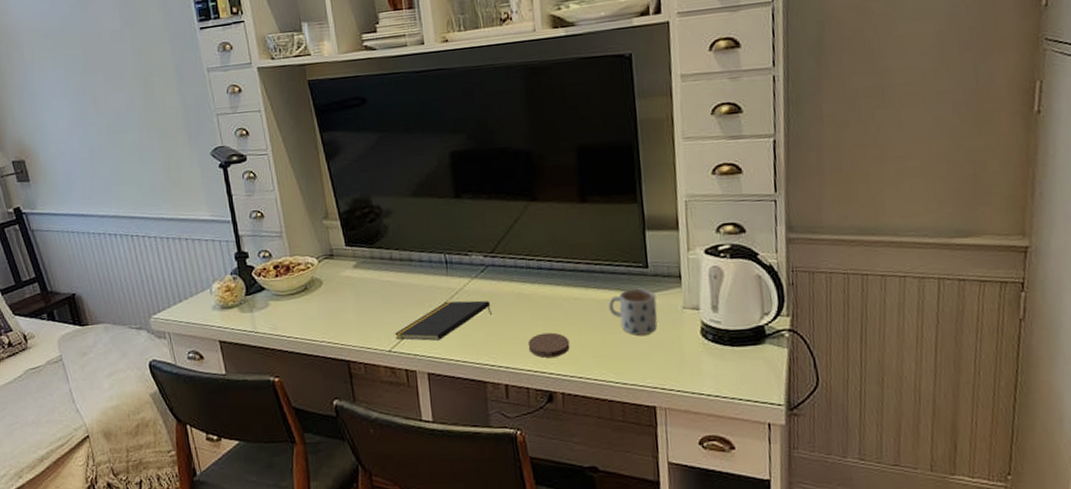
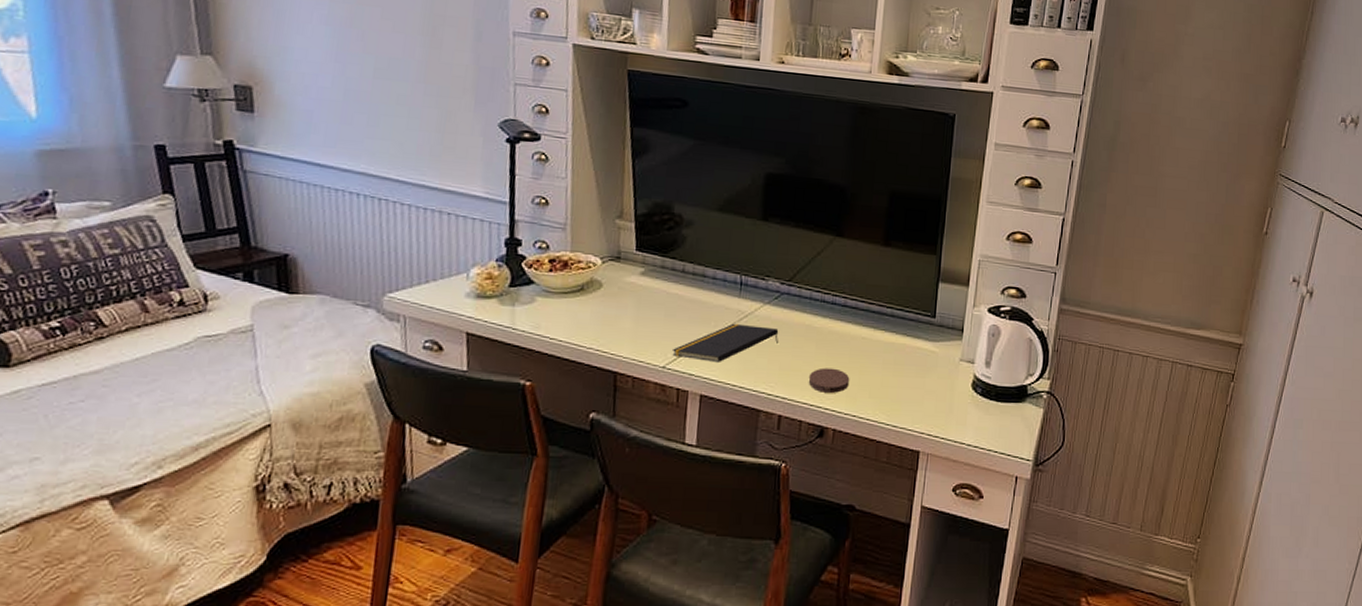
mug: present [609,288,658,335] -> none [893,335,938,381]

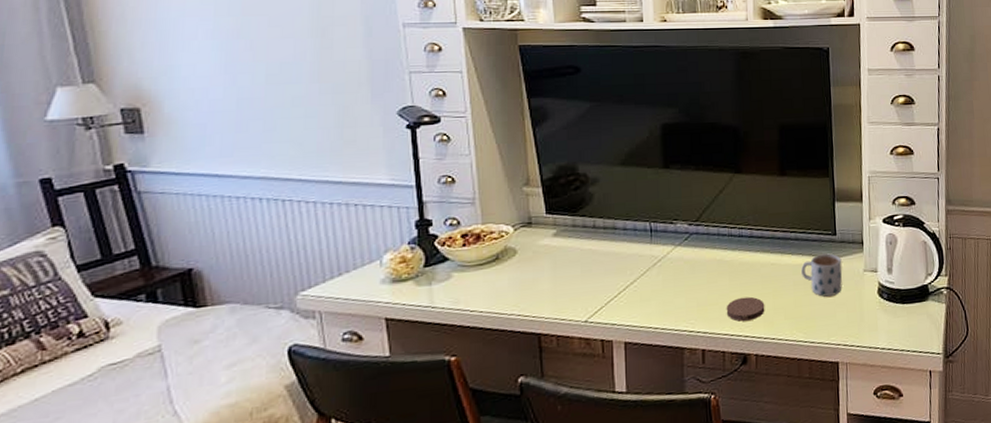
notepad: present [671,323,779,362] -> none [591,267,693,310]
mug: none [893,335,938,381] -> present [801,253,843,297]

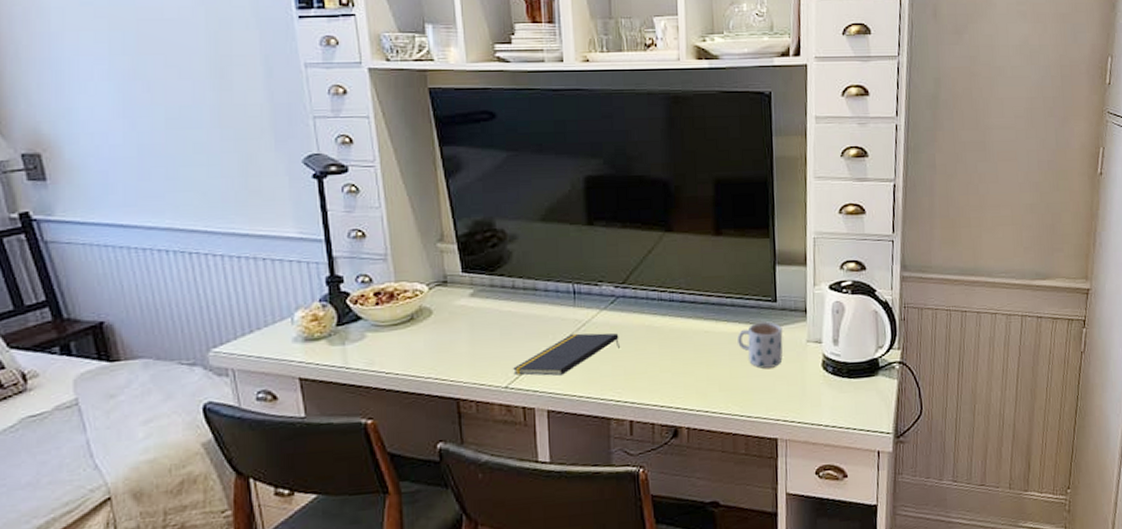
notepad: none [591,267,693,310] -> present [512,333,620,376]
coaster: present [726,296,765,321] -> none [655,366,698,392]

